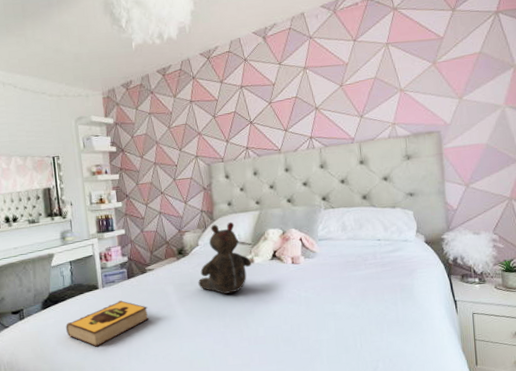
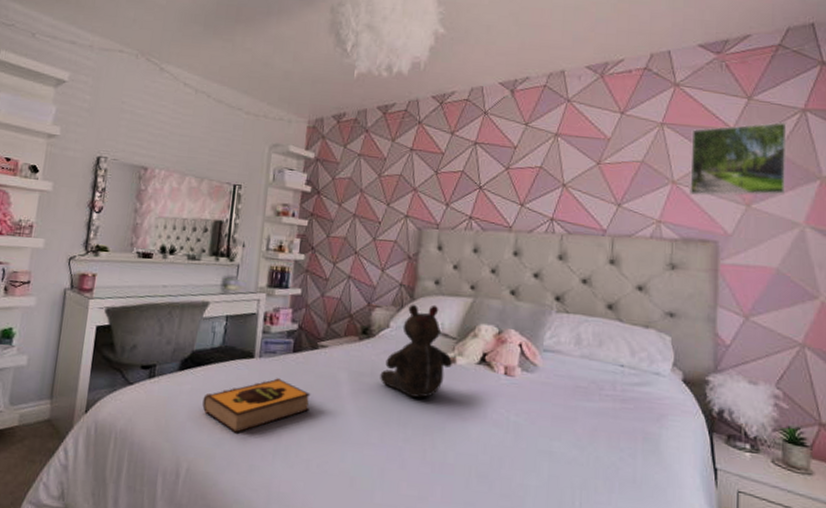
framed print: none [411,25,488,99] -> present [689,122,787,196]

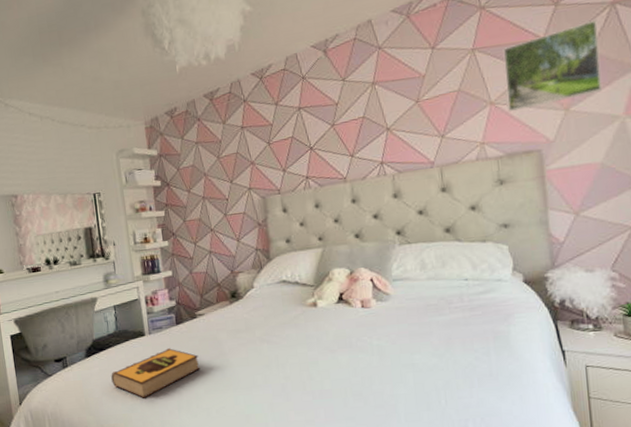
teddy bear: present [380,304,452,398] -> none [254,260,314,342]

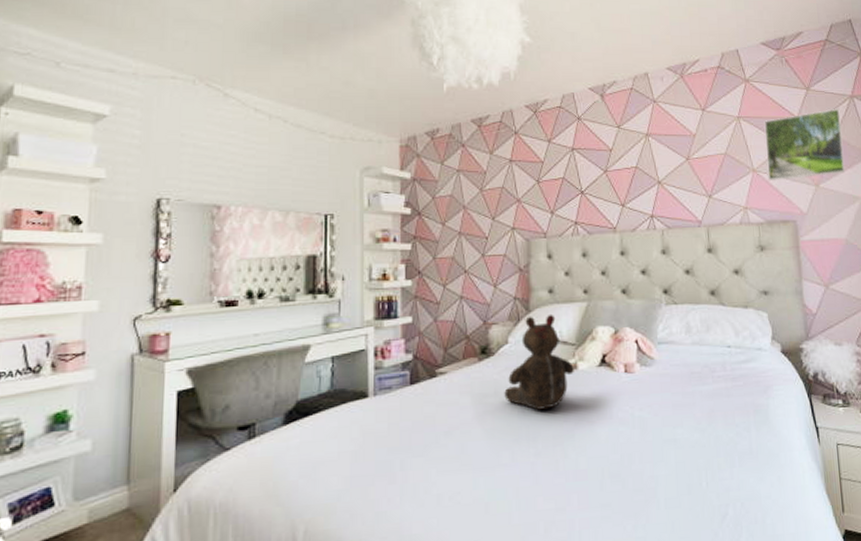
hardback book: present [111,348,200,398] -> none [315,414,434,482]
teddy bear: none [254,260,314,342] -> present [504,314,574,410]

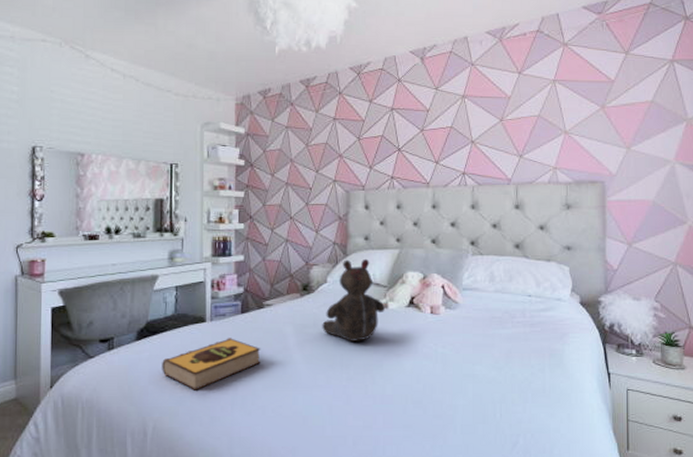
hardback book: none [315,414,434,482] -> present [162,338,261,391]
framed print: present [764,108,845,181] -> none [579,72,659,143]

